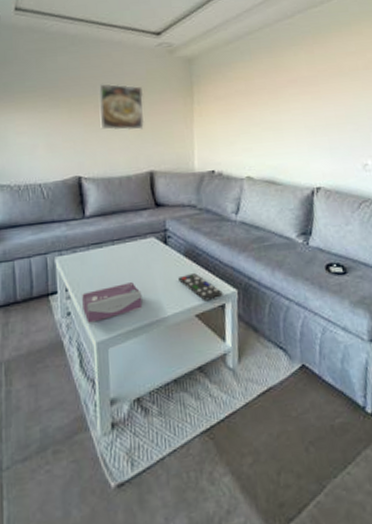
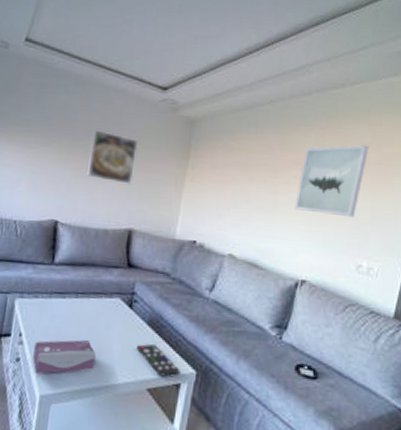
wall art: none [297,54,355,125] -> present [294,145,370,218]

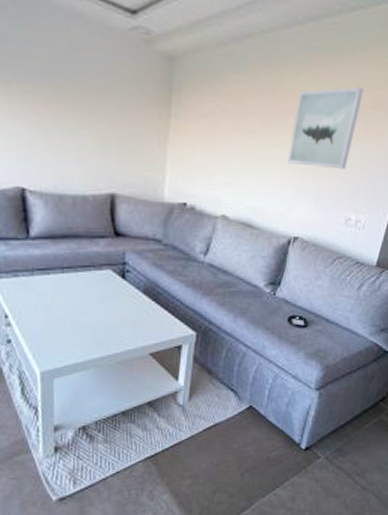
tissue box: present [33,340,96,374] -> none [25,315,94,352]
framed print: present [87,130,138,184] -> none [50,70,109,140]
remote control: present [136,343,180,377] -> none [134,311,181,341]

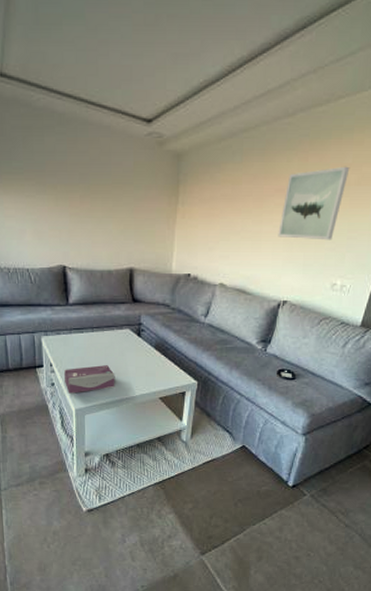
tissue box: none [25,315,94,352] -> present [64,365,115,394]

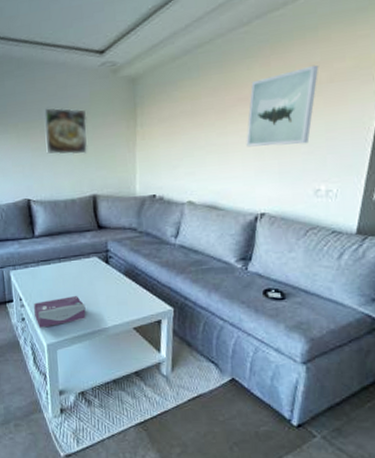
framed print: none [85,173,129,225] -> present [44,108,88,155]

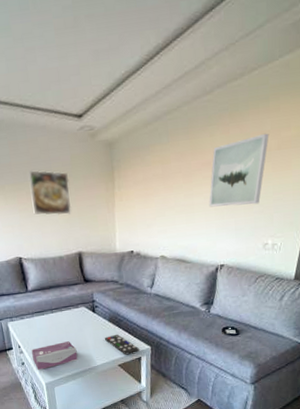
remote control: none [118,290,160,317] -> present [104,334,140,355]

